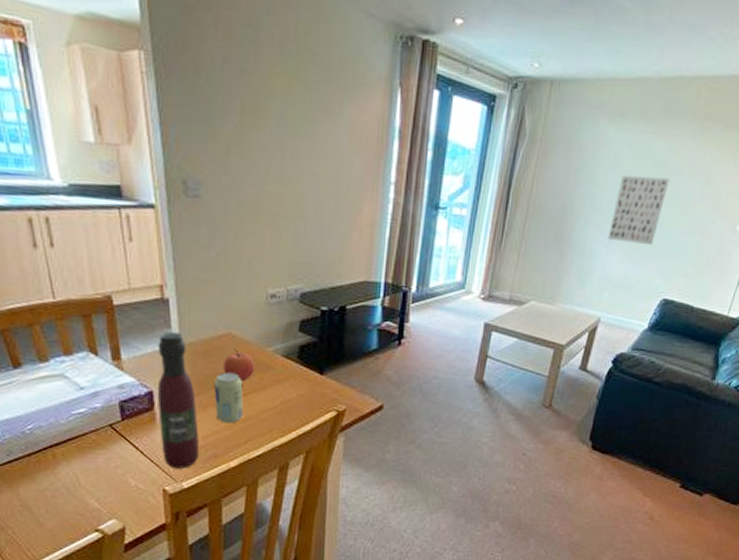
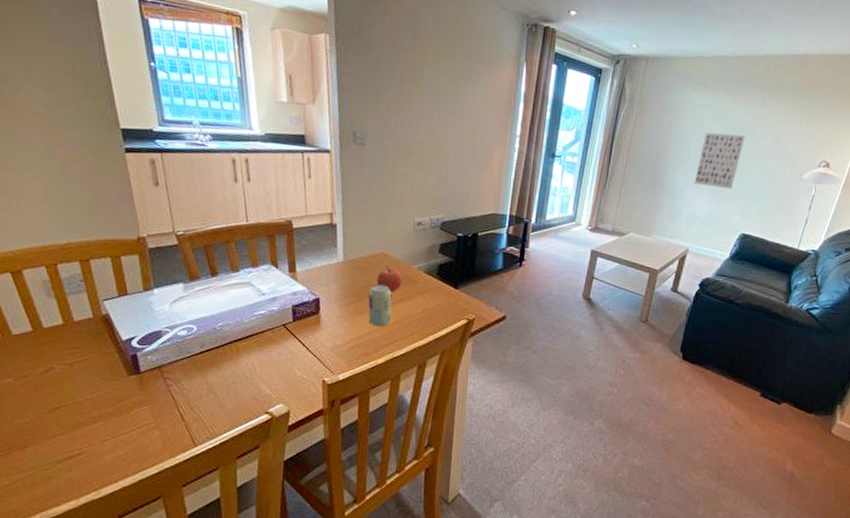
wine bottle: present [157,332,199,469] -> none [322,250,354,363]

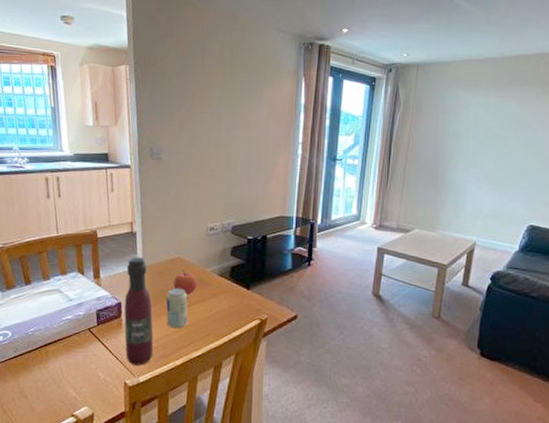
wine bottle: none [322,250,354,363] -> present [124,257,153,366]
wall art: present [695,133,746,190] -> none [476,129,523,183]

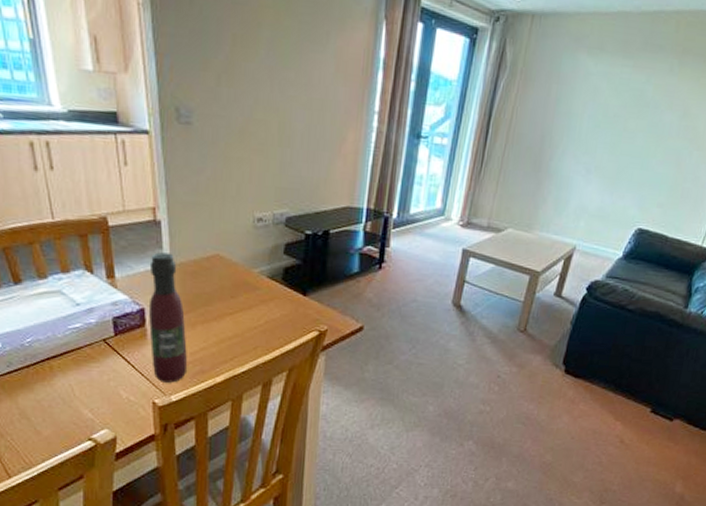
beverage can: present [166,288,188,329] -> none [202,292,230,341]
apple: present [174,269,197,295] -> none [212,269,241,301]

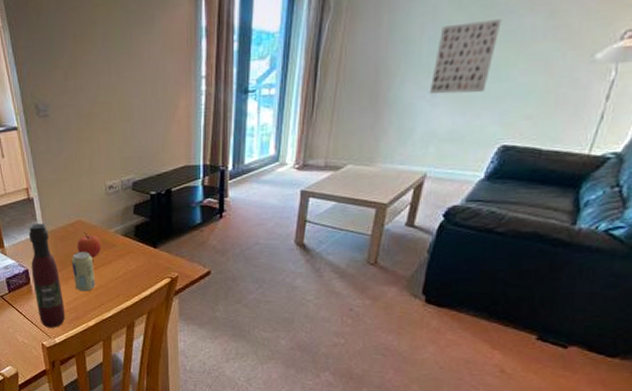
beverage can: none [202,292,230,341] -> present [72,251,95,292]
apple: none [212,269,241,301] -> present [77,232,101,258]
wall art: none [585,107,648,177] -> present [430,19,502,94]

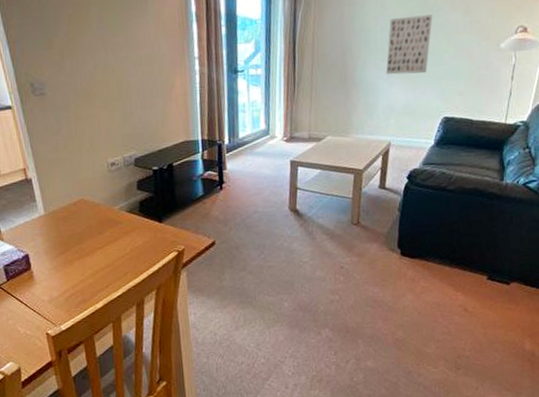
wine bottle: present [28,223,65,328] -> none [27,204,71,315]
beverage can: present [72,251,95,292] -> none [76,231,102,273]
apple: present [77,232,101,258] -> none [81,211,106,237]

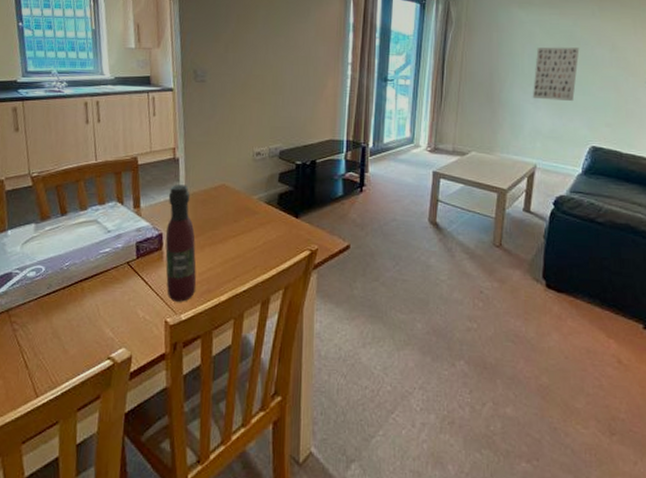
wine bottle: none [27,204,71,315] -> present [165,184,196,302]

